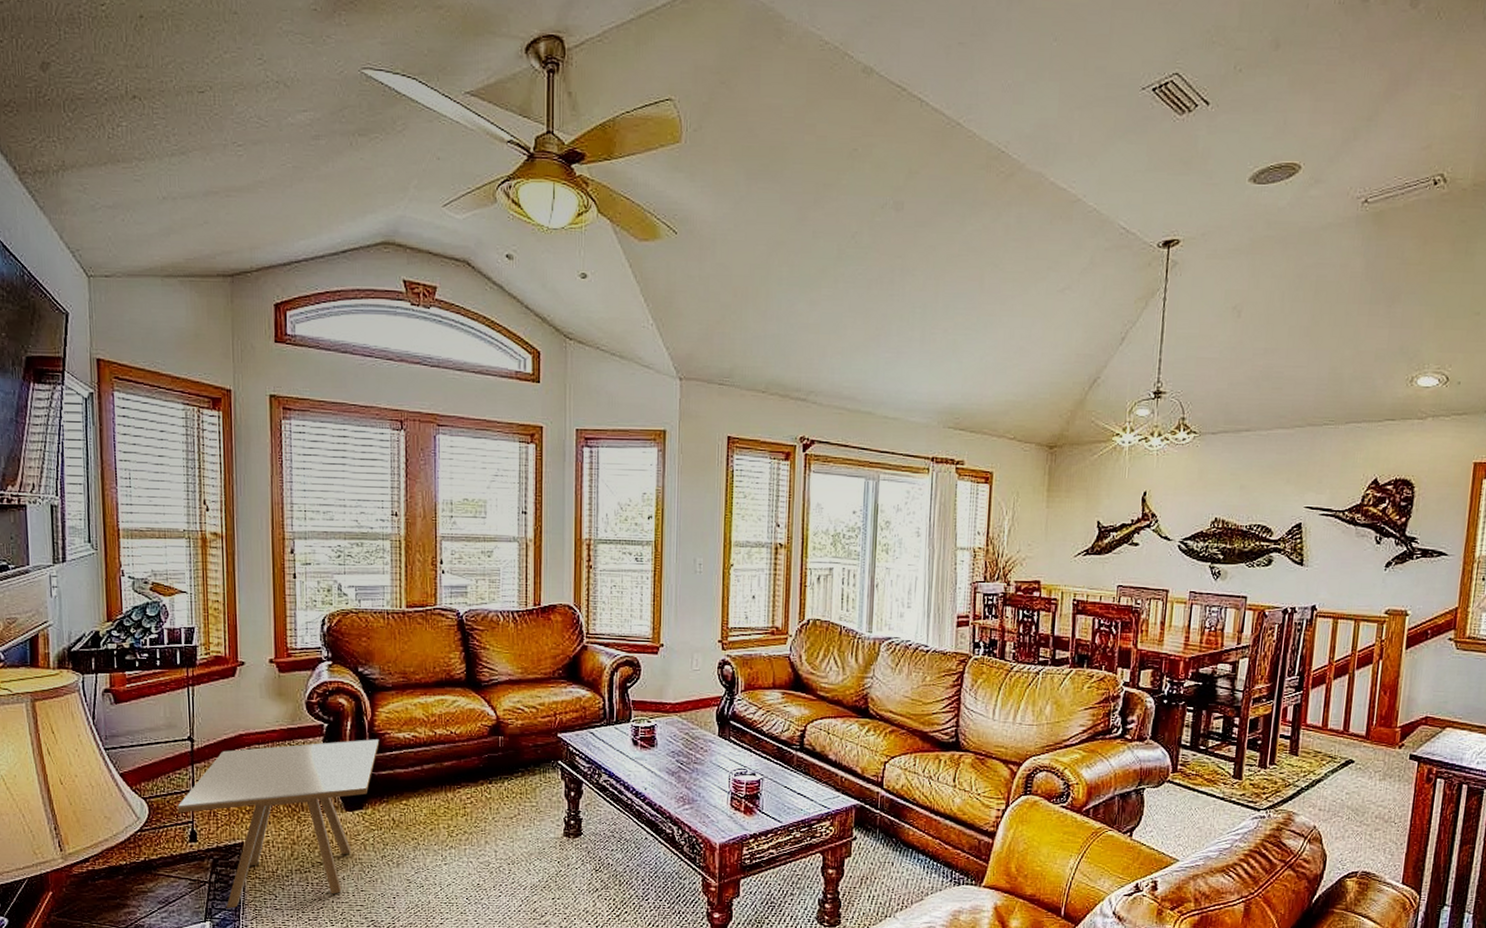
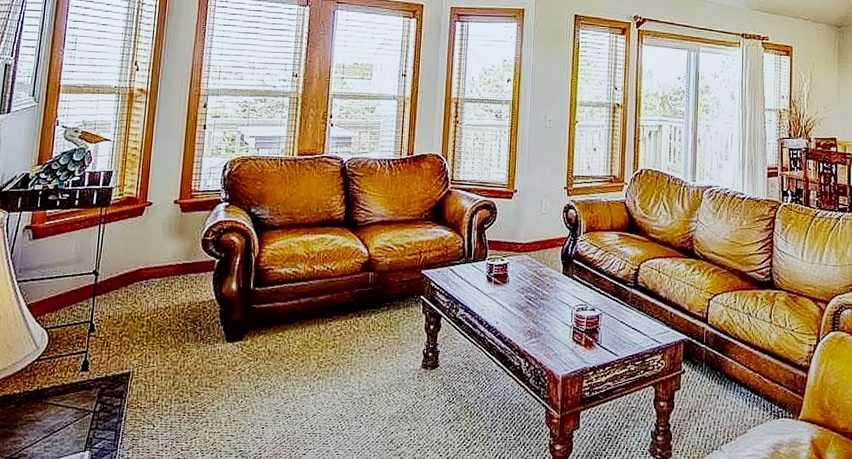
side table: present [177,739,380,909] -> none [74,274,264,438]

